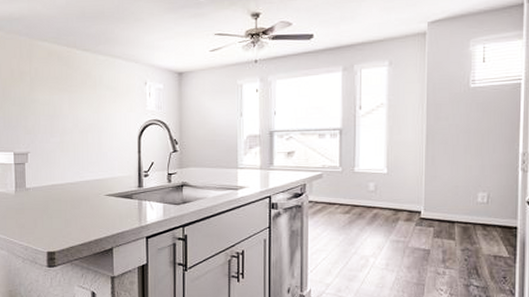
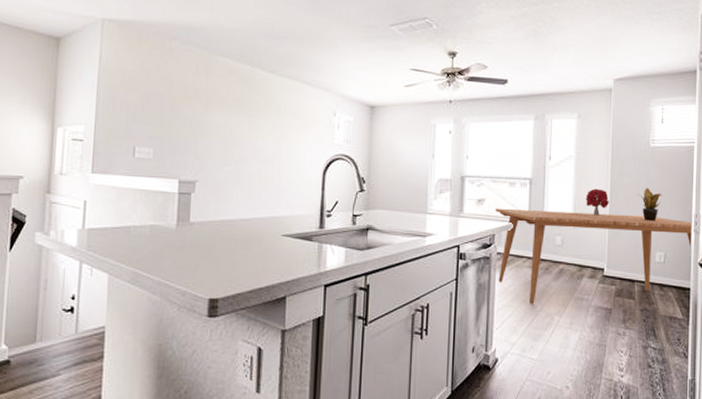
dining table: none [306,157,518,248] -> present [496,208,691,304]
bouquet: none [399,134,425,161] -> present [585,188,609,216]
potted plant: none [457,129,485,162] -> present [638,187,662,221]

